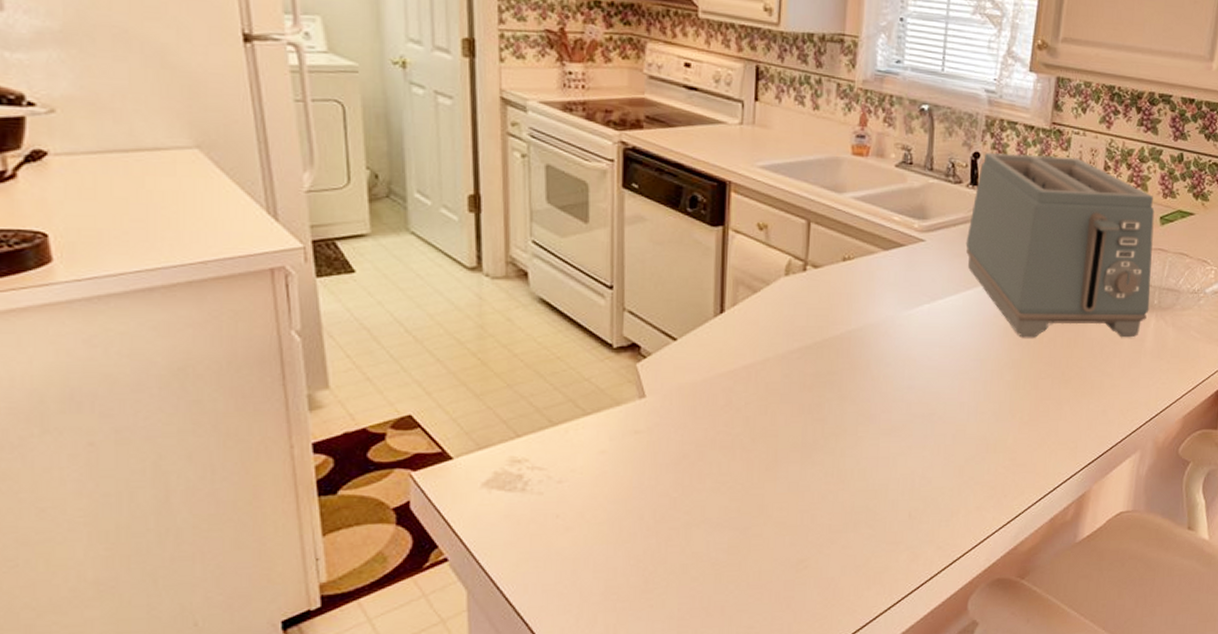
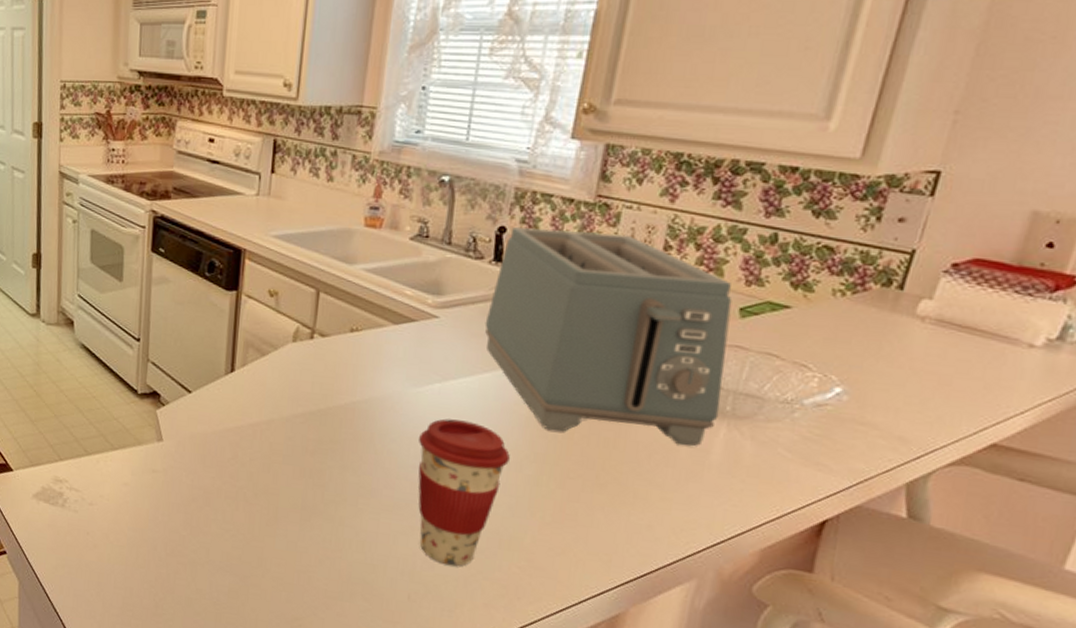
coffee cup: none [912,337,992,478] -> present [417,418,510,567]

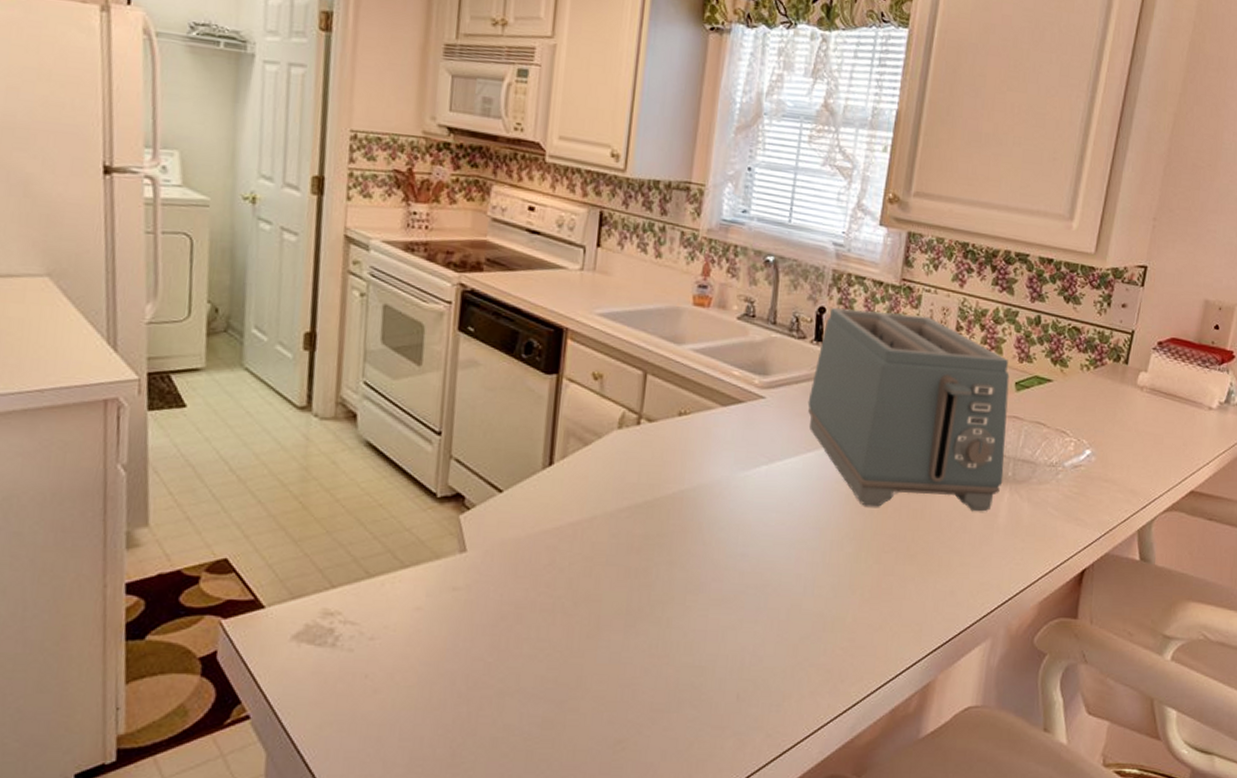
coffee cup: present [417,418,510,567] -> none [746,502,832,657]

